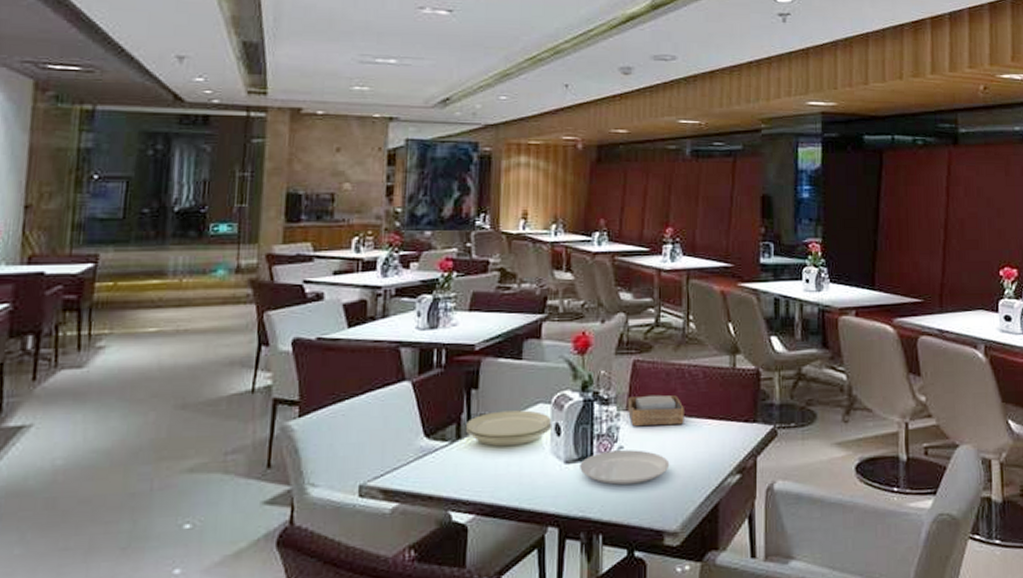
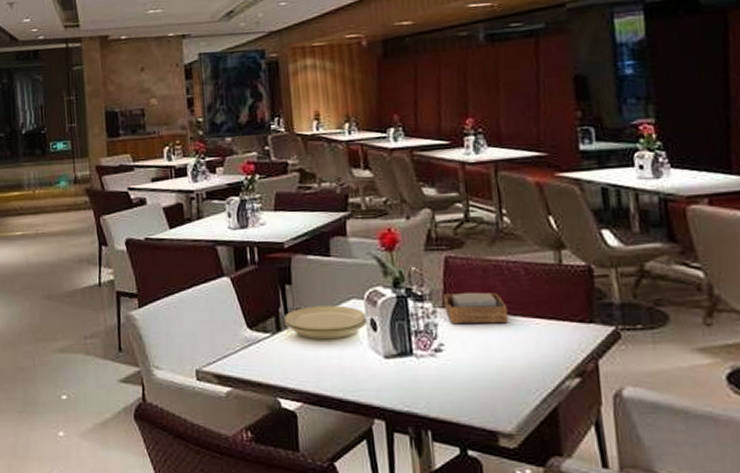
plate: present [580,450,670,485] -> none [400,348,497,382]

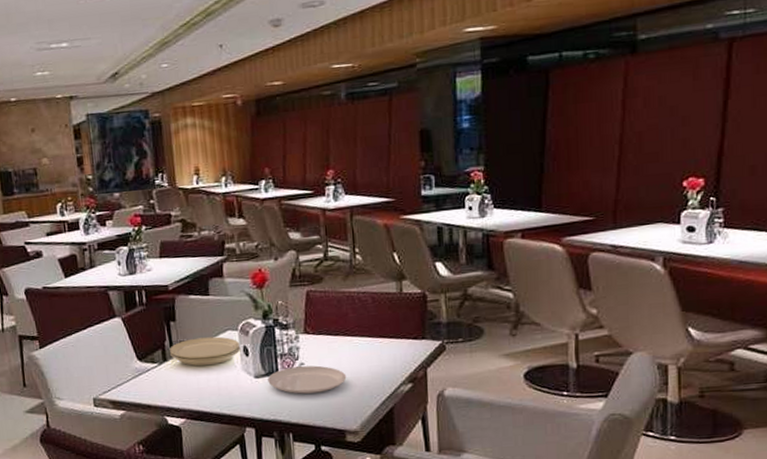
plate: none [400,348,497,382] -> present [268,365,347,394]
napkin holder: present [442,292,509,324] -> none [304,319,357,347]

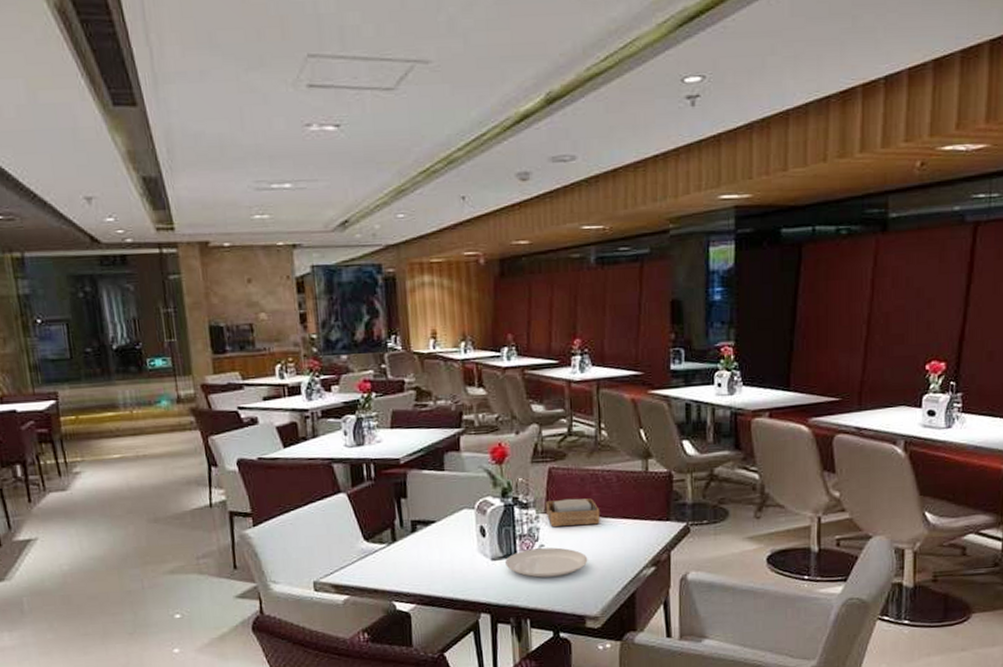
plate: present [169,336,241,367] -> none [399,515,478,548]
napkin holder: none [304,319,357,347] -> present [545,498,600,528]

